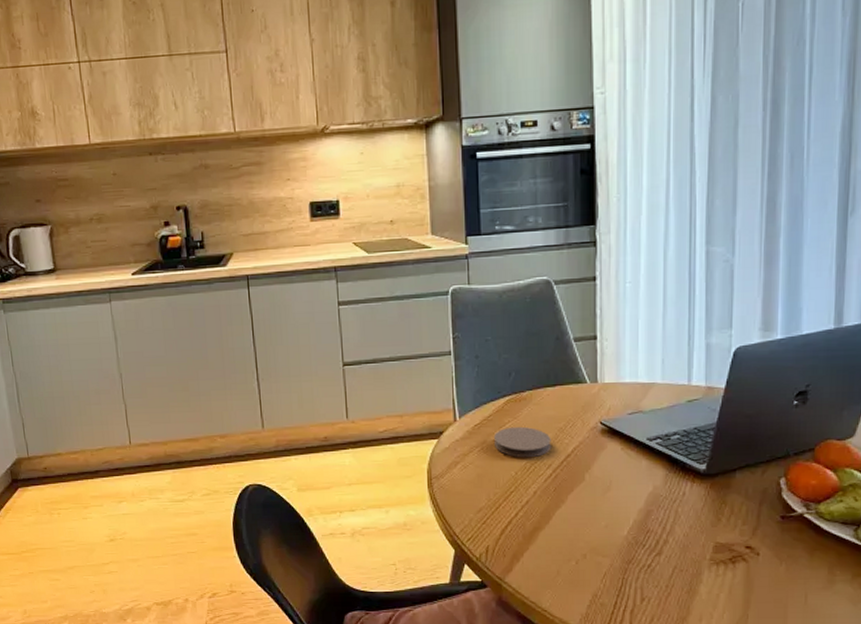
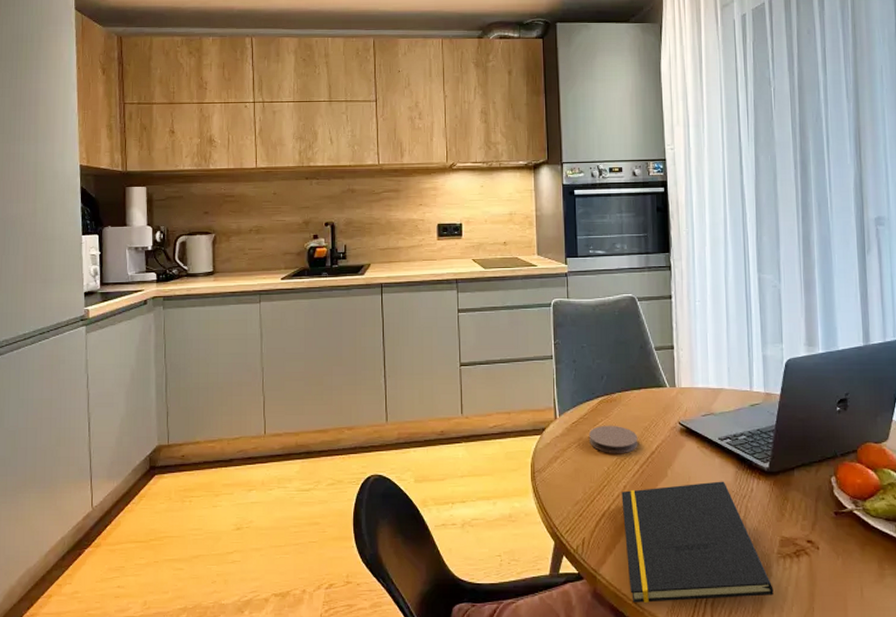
notepad: none [531,485,703,610] -> present [621,481,774,603]

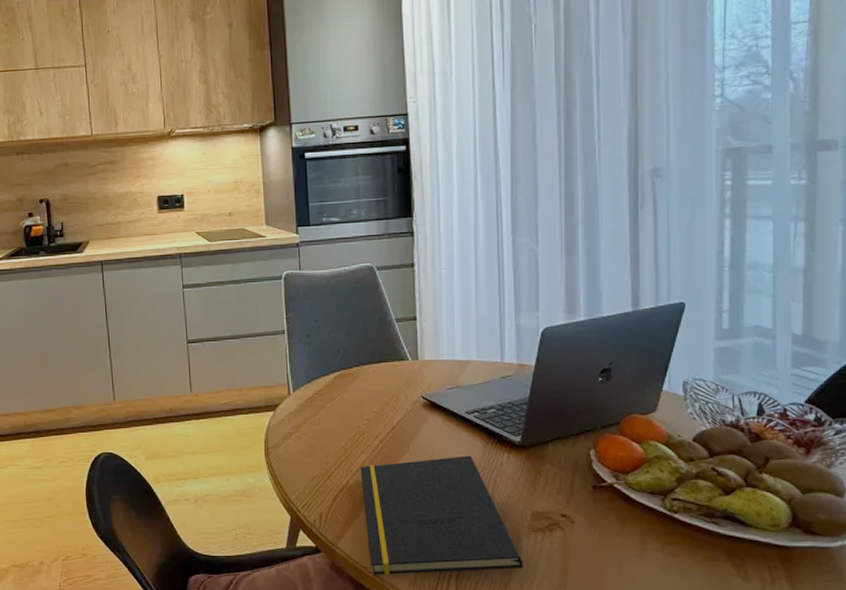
coaster: present [588,425,638,454] -> none [324,400,378,430]

